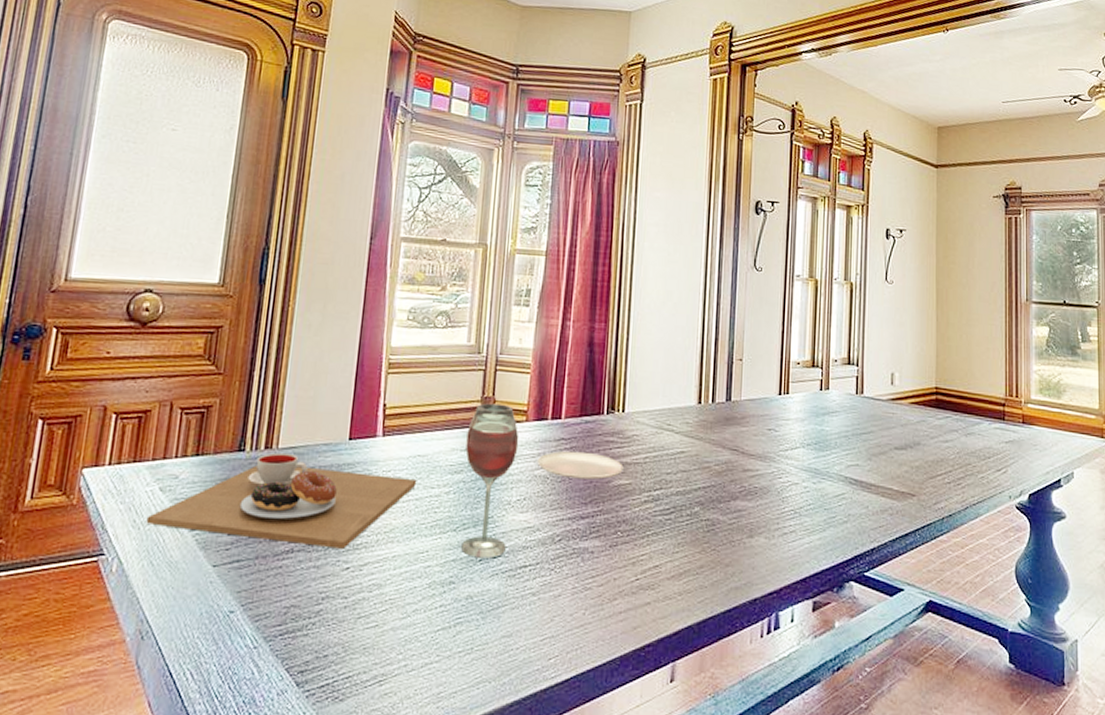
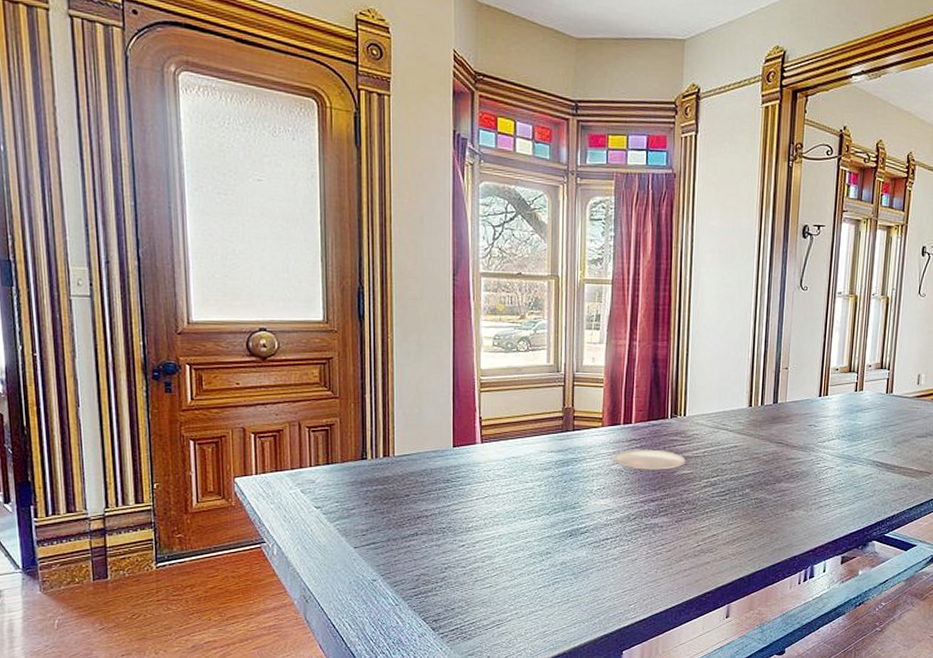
place setting: present [146,452,417,549] -> none [294,459,513,531]
wineglass: present [461,403,519,558] -> none [552,413,597,534]

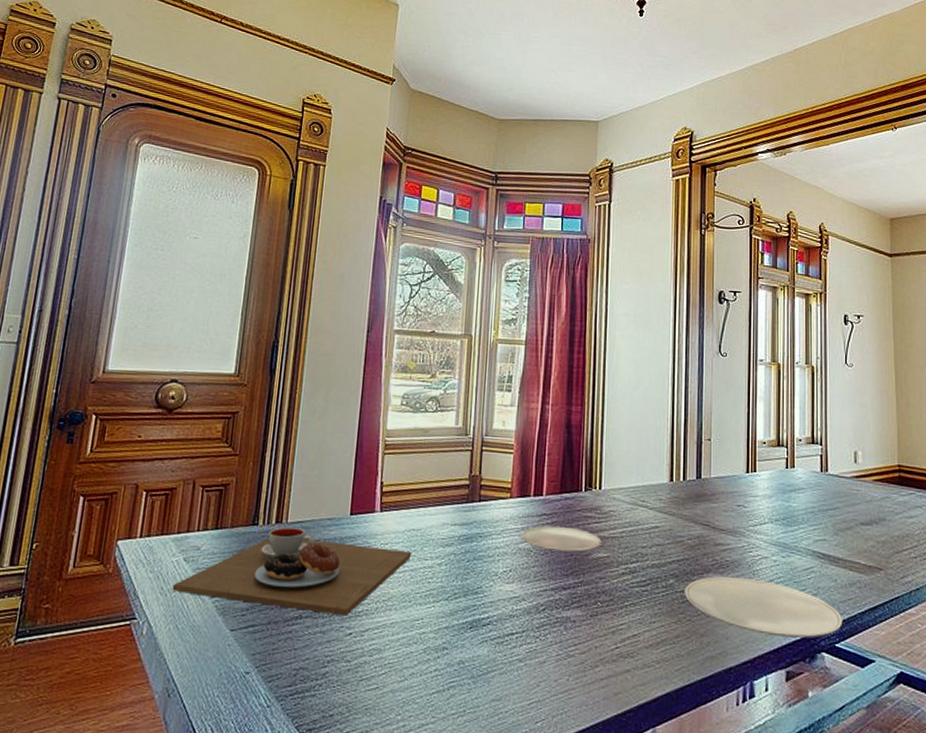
place setting: none [294,459,513,531] -> present [172,526,412,616]
plate: none [759,484,894,530] -> present [685,576,843,638]

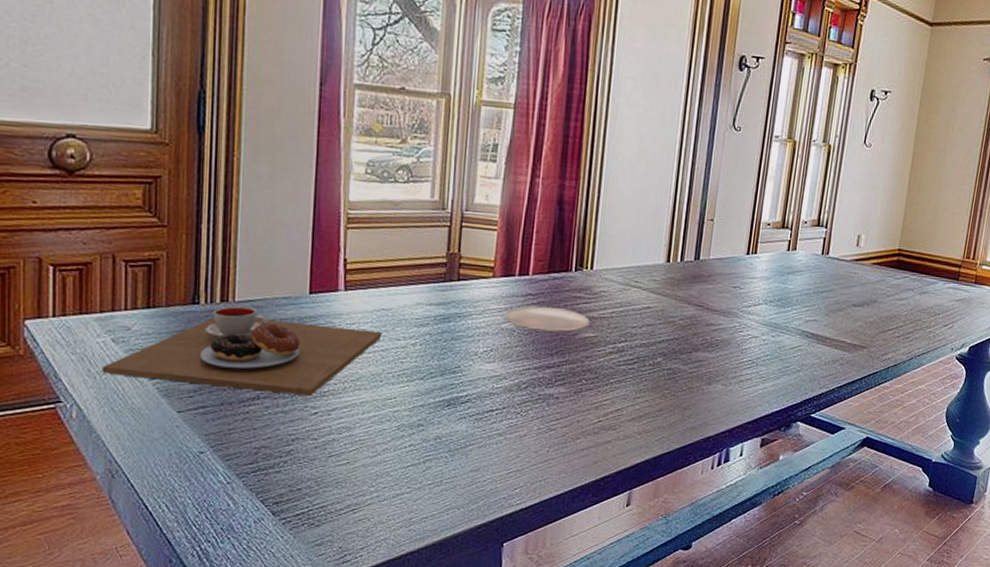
plate: present [685,576,843,638] -> none [671,354,822,410]

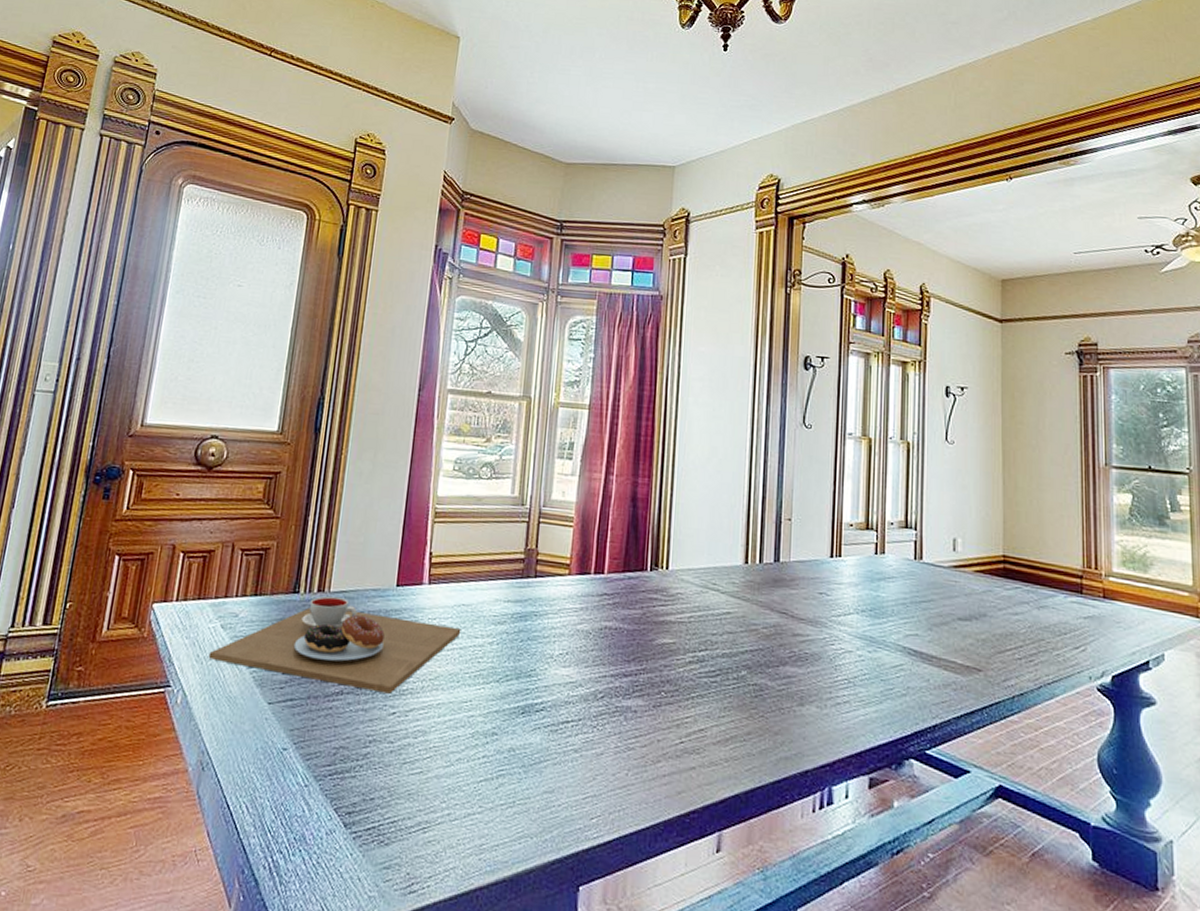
plate: present [504,305,590,333] -> none [579,606,667,638]

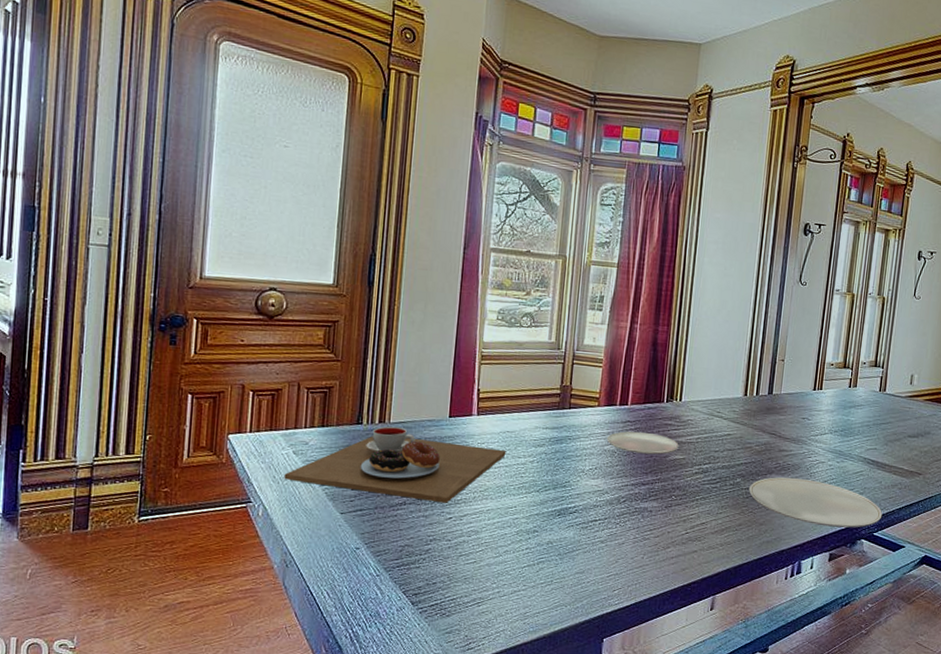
plate: none [579,606,667,638] -> present [606,431,679,455]
plate: none [758,670,935,743] -> present [749,477,883,528]

